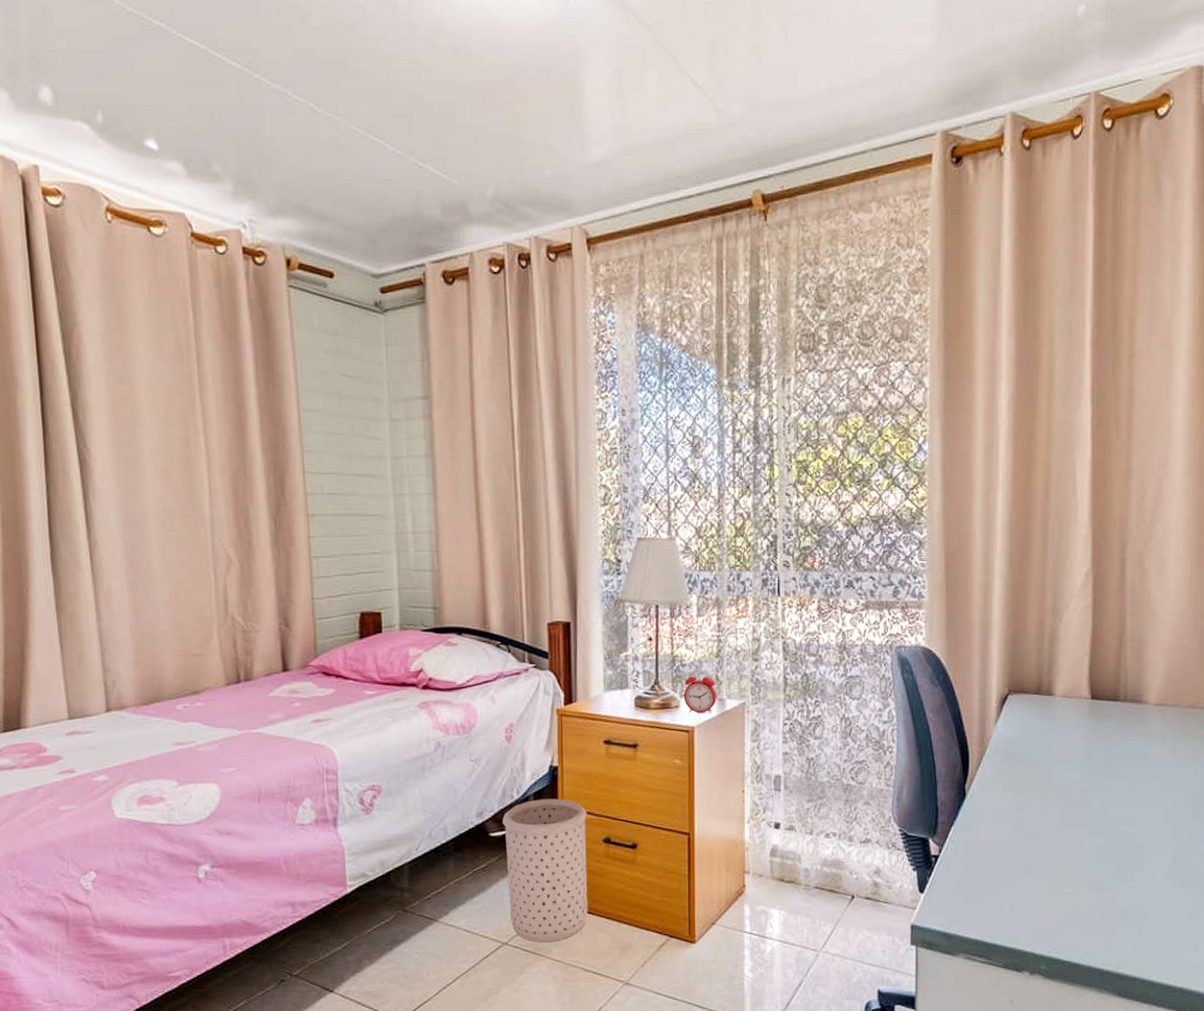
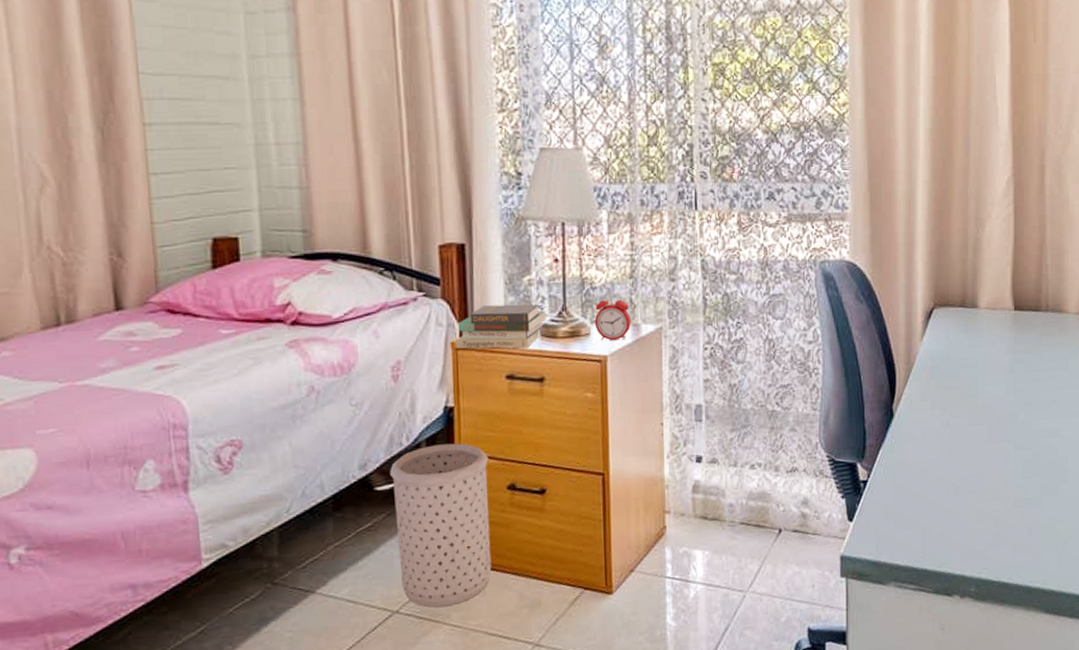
books: none [560,677,640,717] -> present [455,304,546,350]

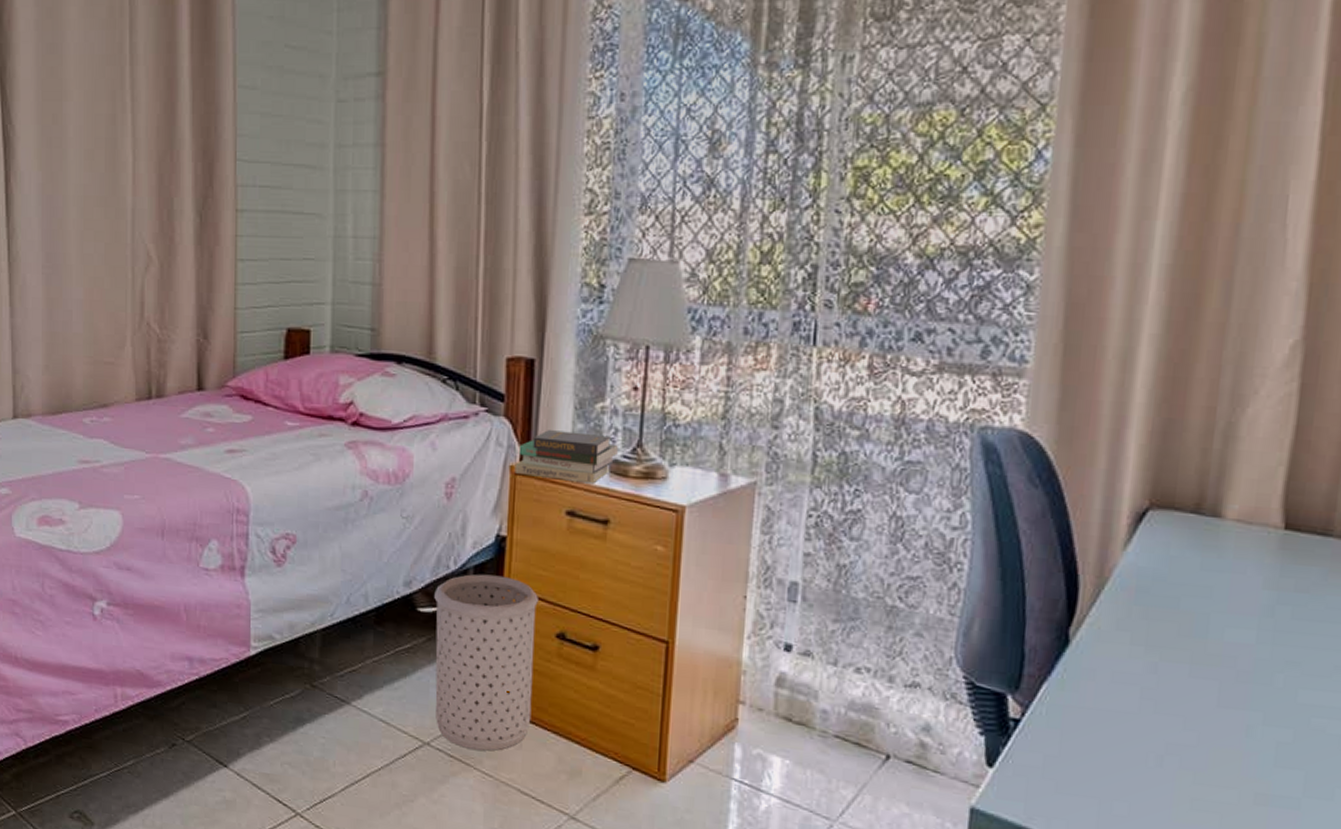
alarm clock: present [594,292,631,341] -> none [673,433,718,491]

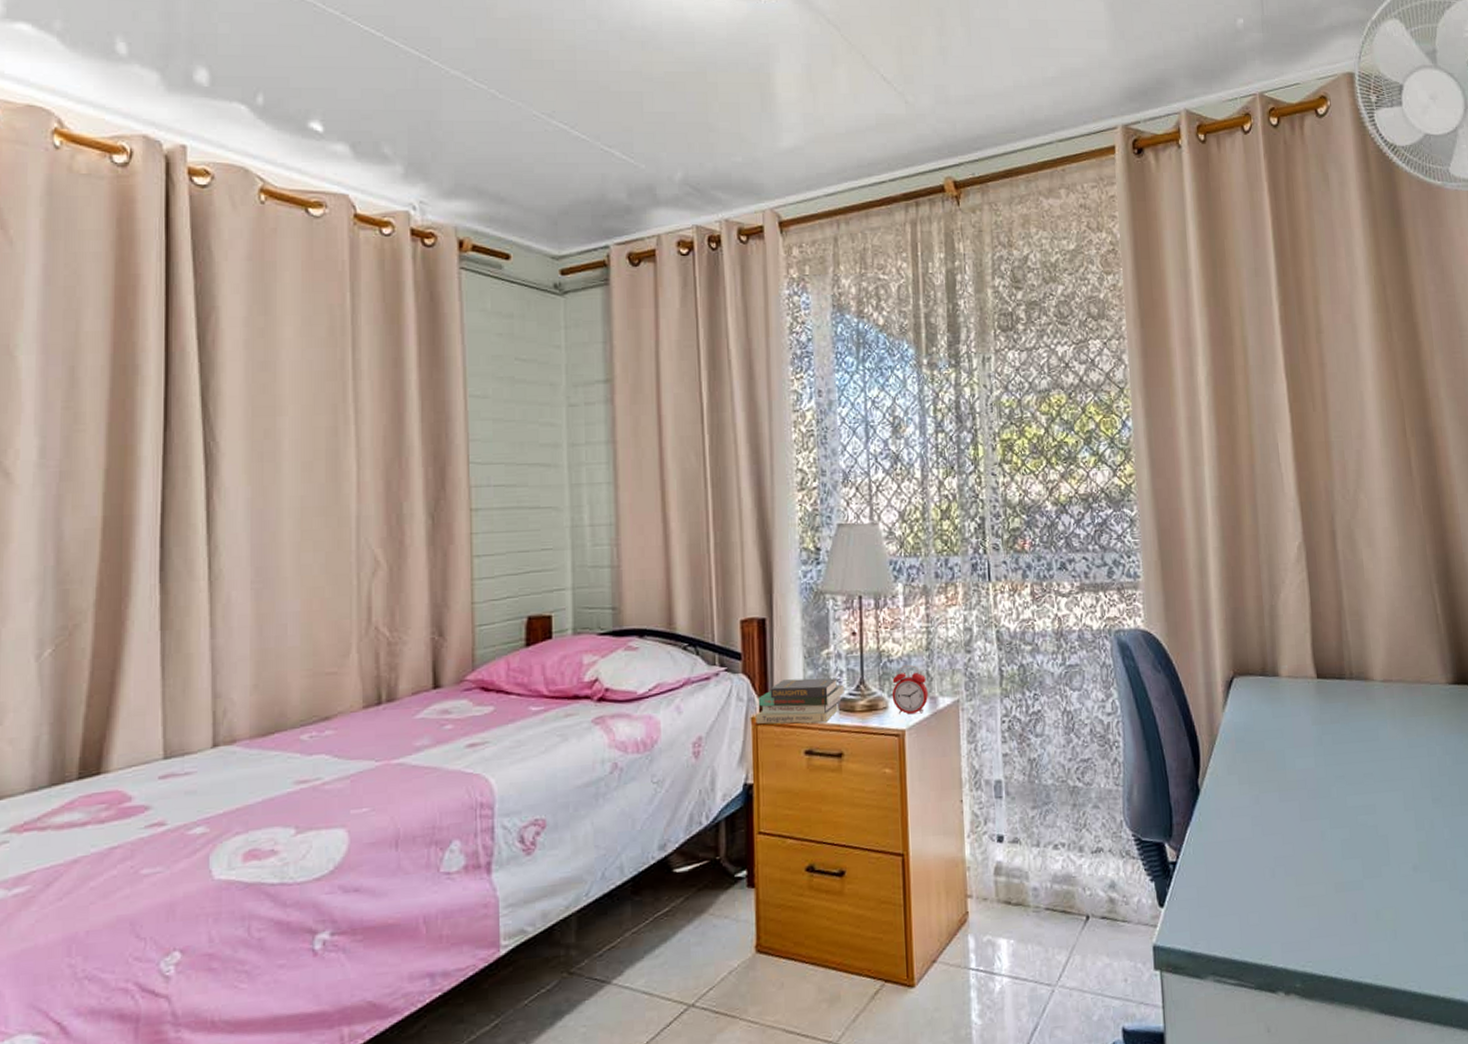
laundry basket: present [434,574,538,751] -> none [689,822,790,1001]
alarm clock: none [673,433,718,491] -> present [892,665,928,715]

